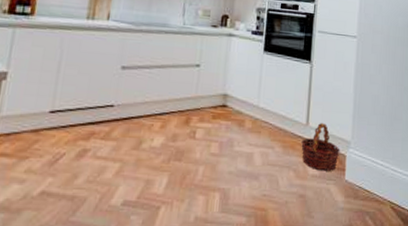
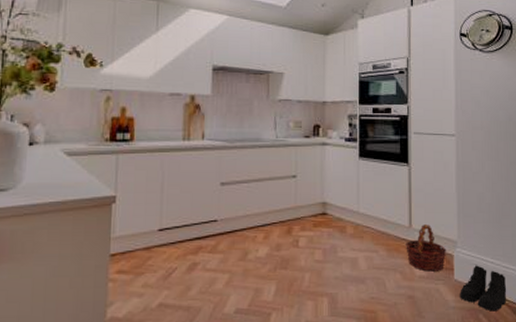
boots: none [349,167,394,214] -> present [460,265,507,312]

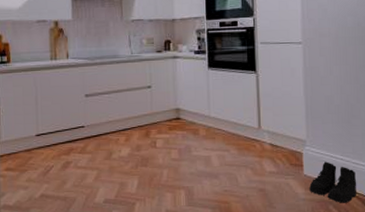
basket: present [404,224,447,272] -> none [254,126,296,168]

